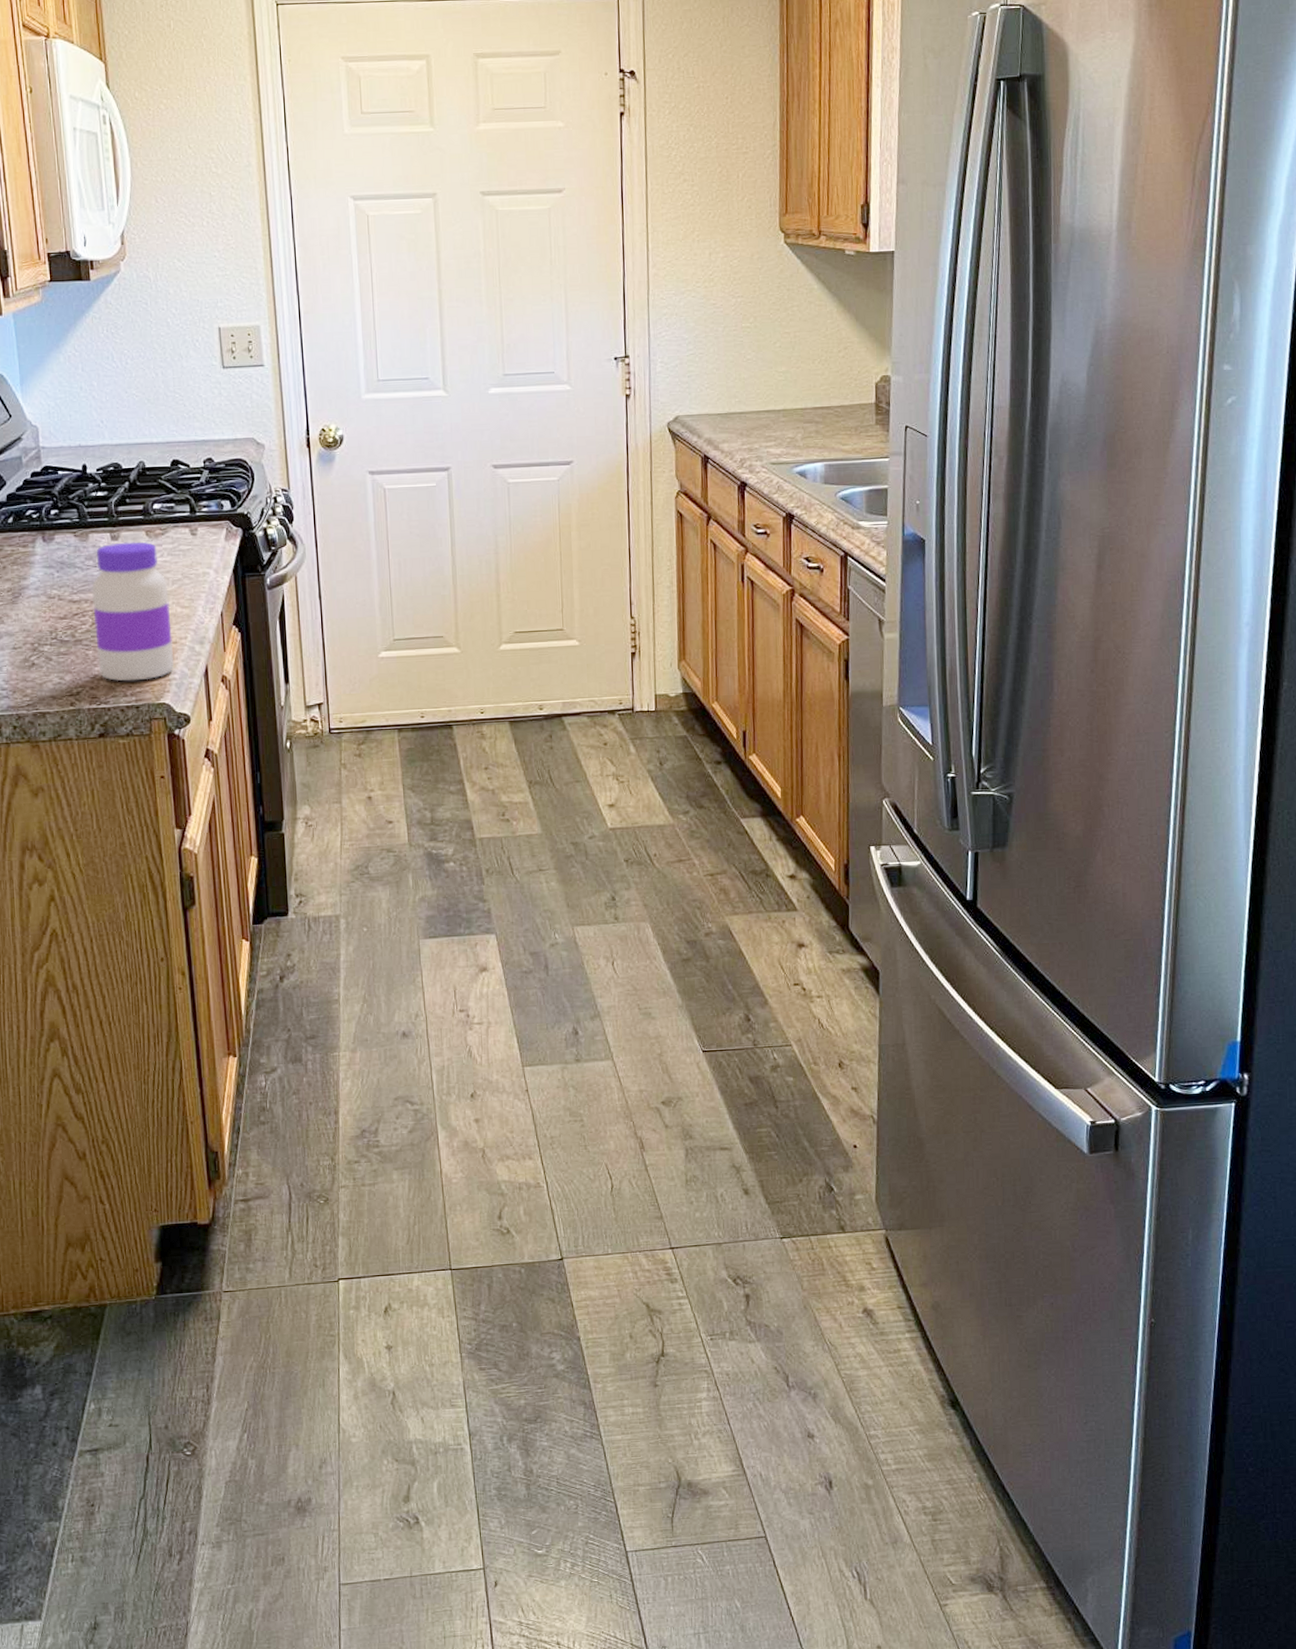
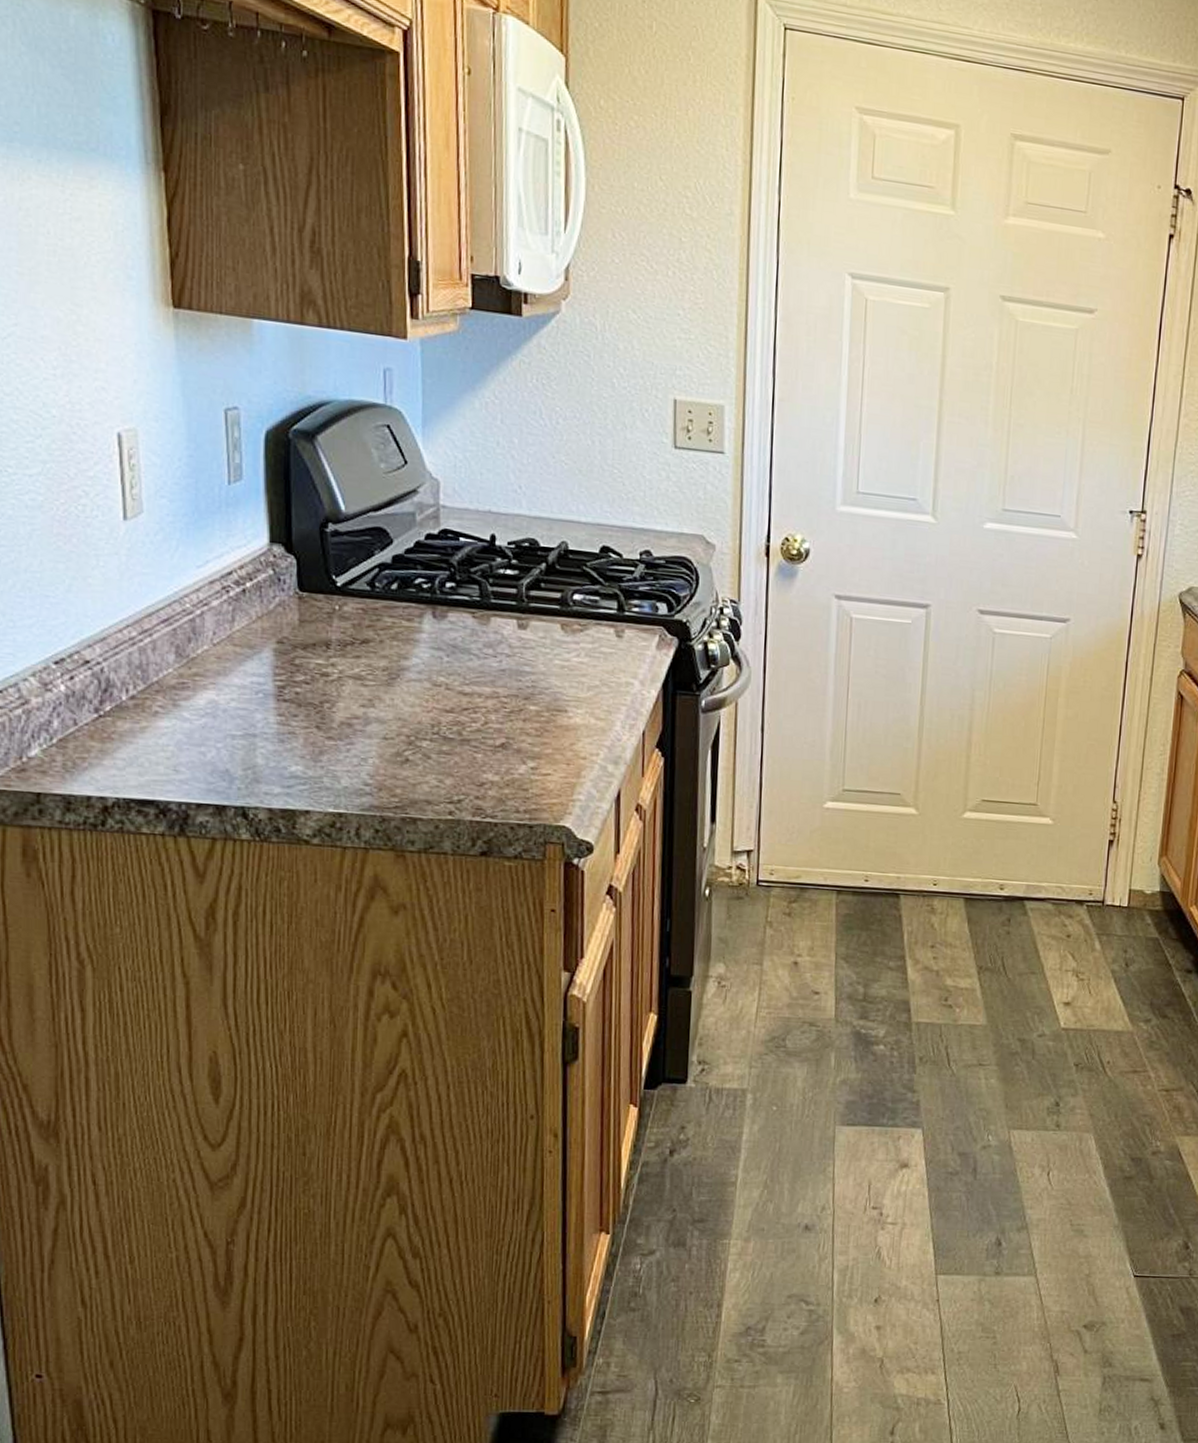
jar: present [92,541,175,682] -> none [487,632,583,797]

